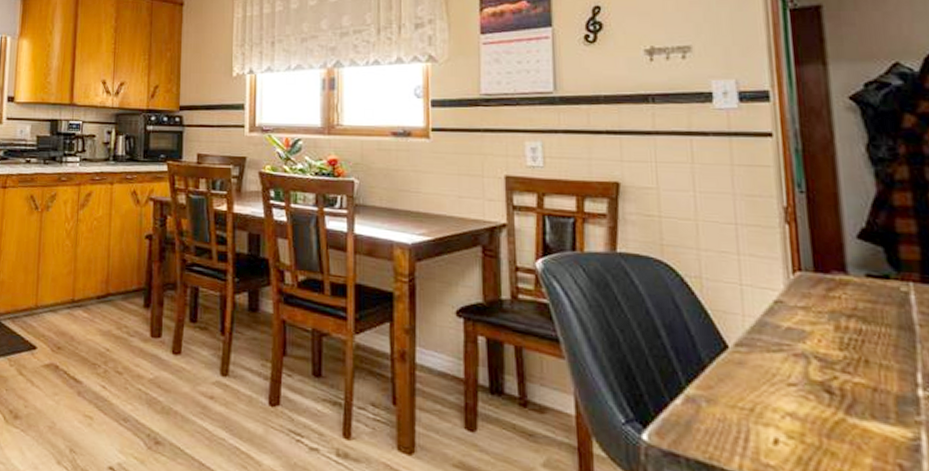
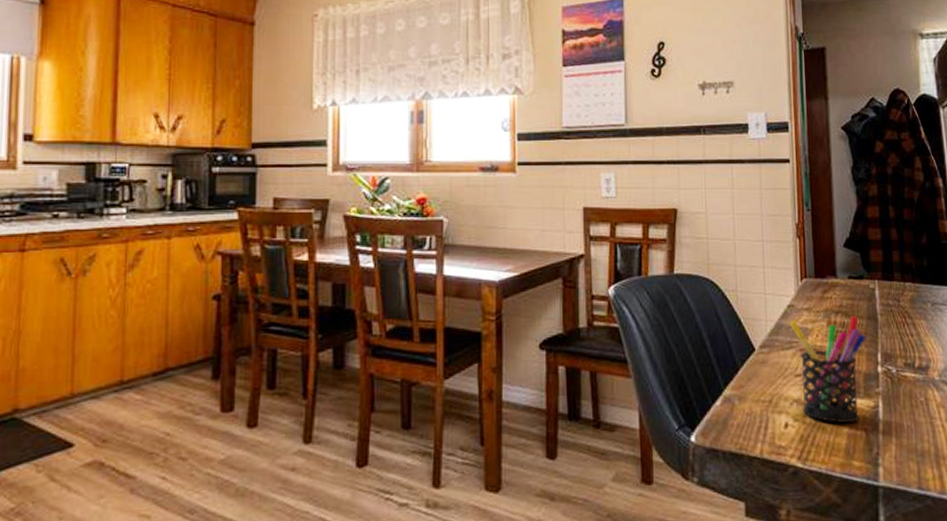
pen holder: none [777,319,897,453] -> present [789,316,866,423]

